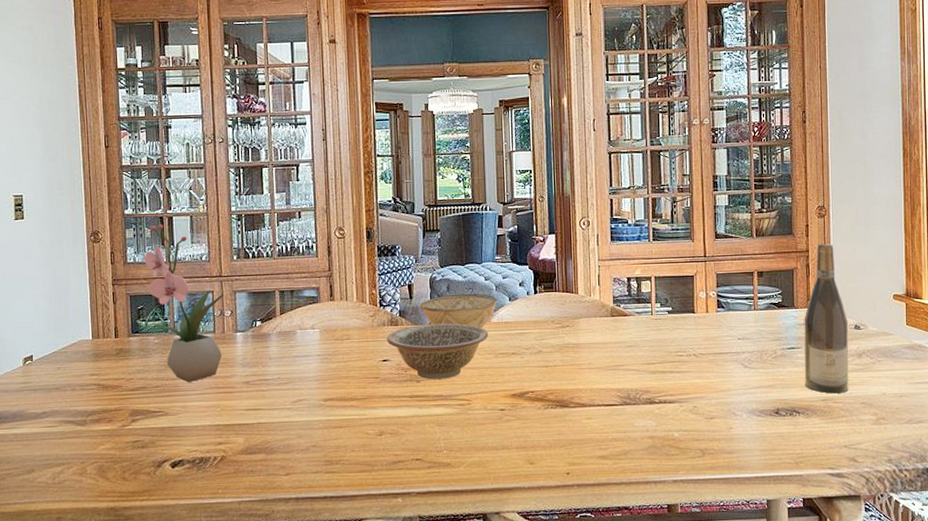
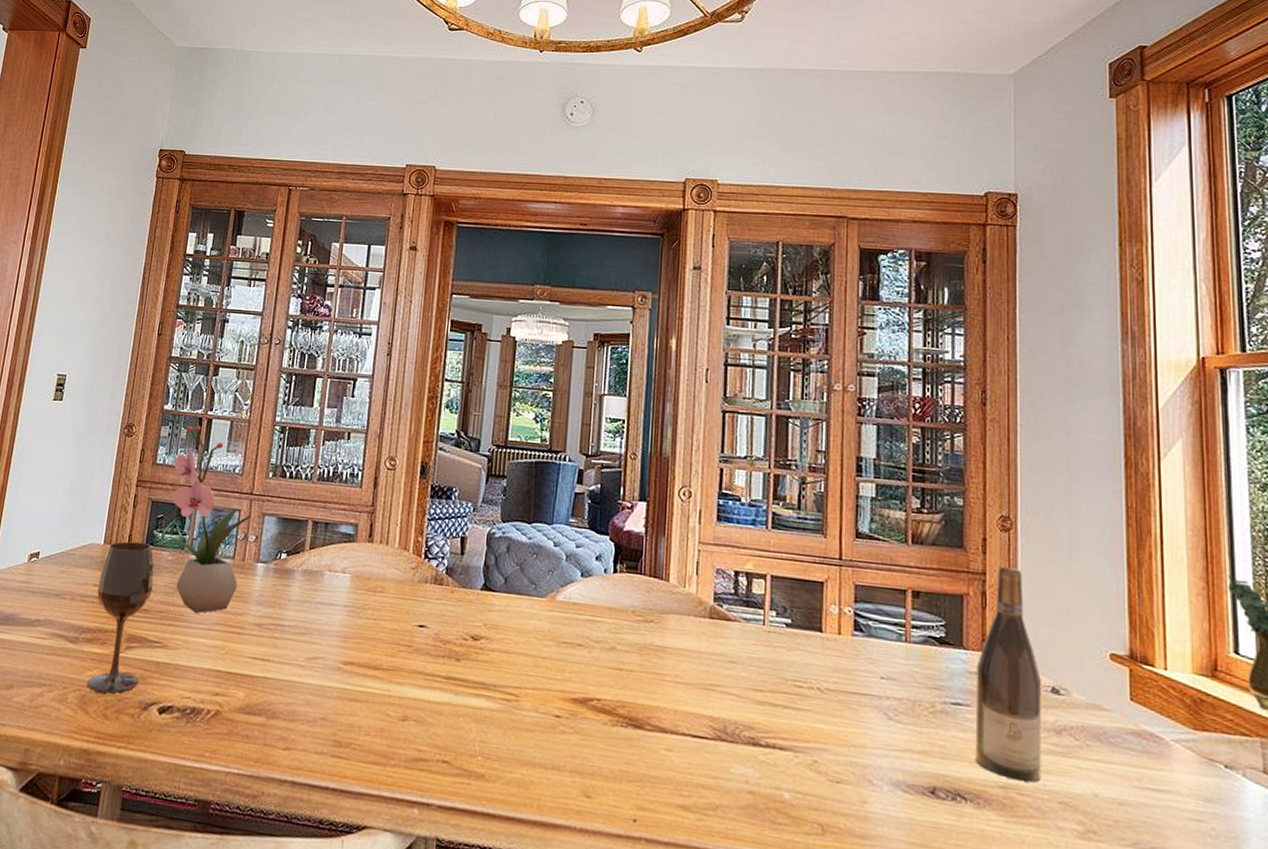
wine glass: none [94,332,149,461] -> present [86,541,154,694]
decorative bowl: present [386,323,489,380] -> none [426,588,552,663]
ceramic bowl: present [419,293,497,329] -> none [471,556,566,606]

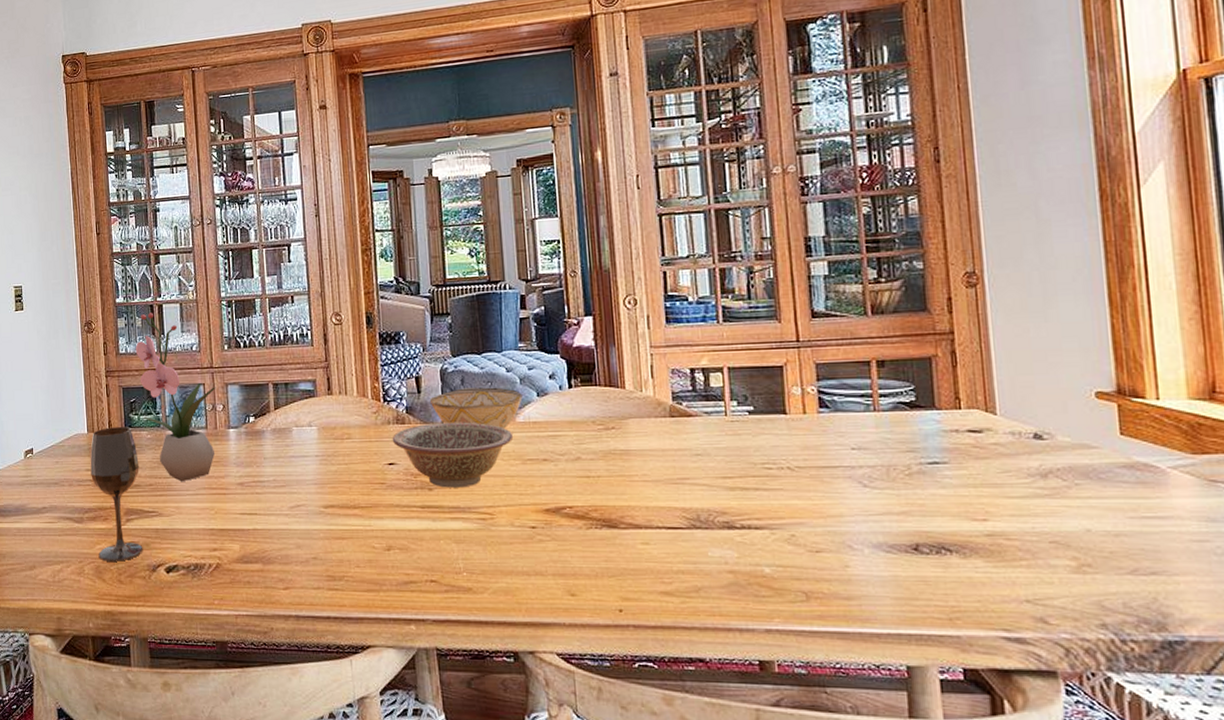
decorative bowl: none [426,588,552,663] -> present [392,422,514,488]
ceramic bowl: none [471,556,566,606] -> present [429,387,523,429]
wine bottle: present [975,566,1043,783] -> none [951,322,1030,527]

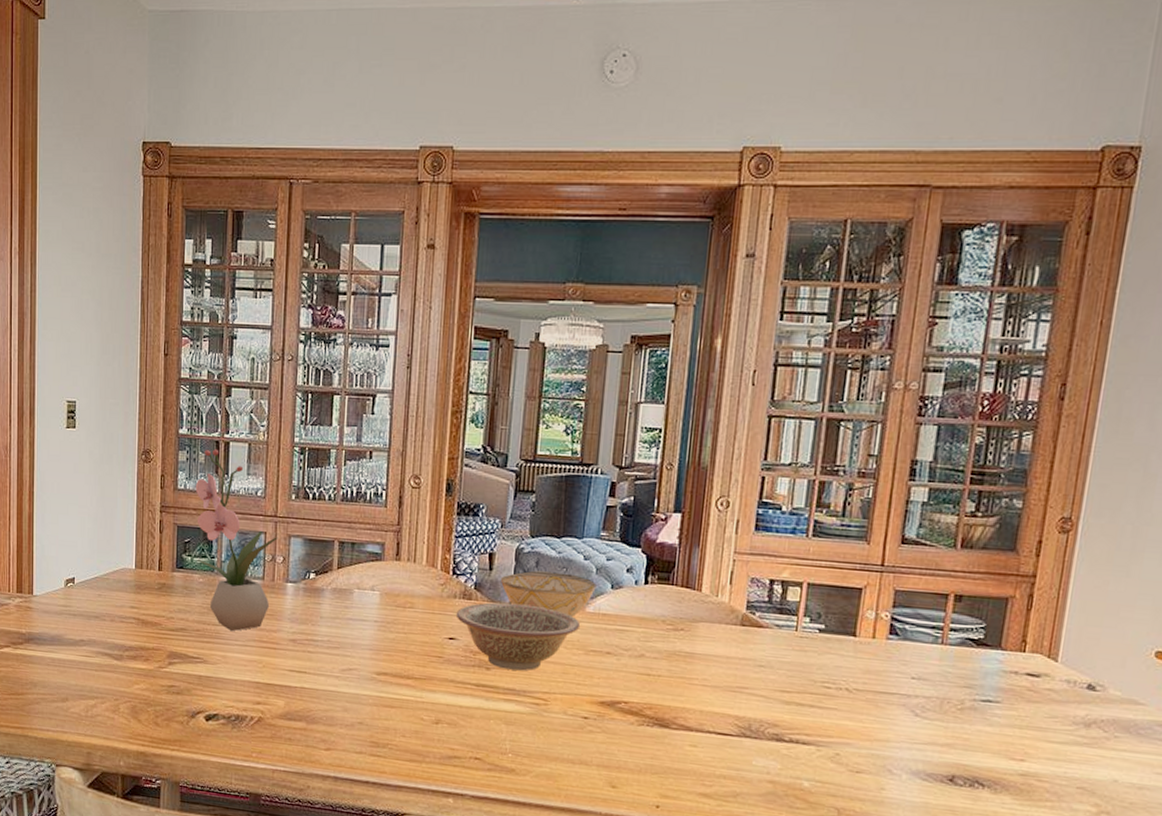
wine glass: present [90,427,143,562] -> none [135,565,188,704]

